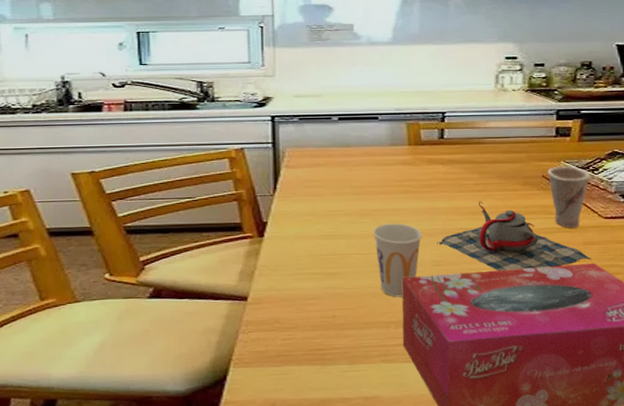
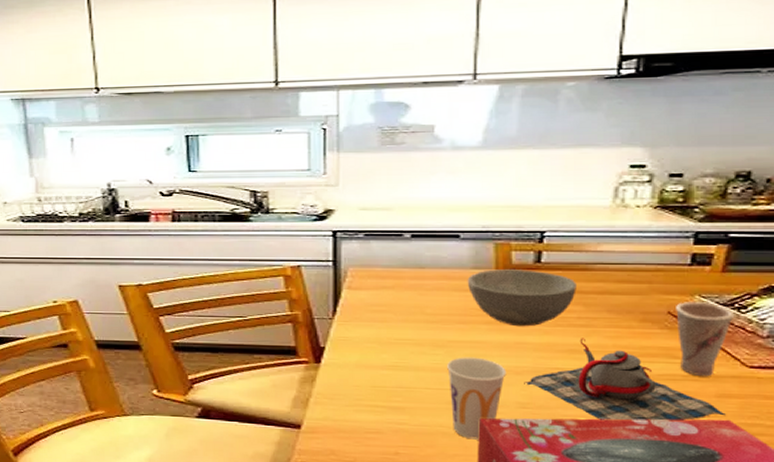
bowl: none [386,144,473,194] -> present [467,268,577,327]

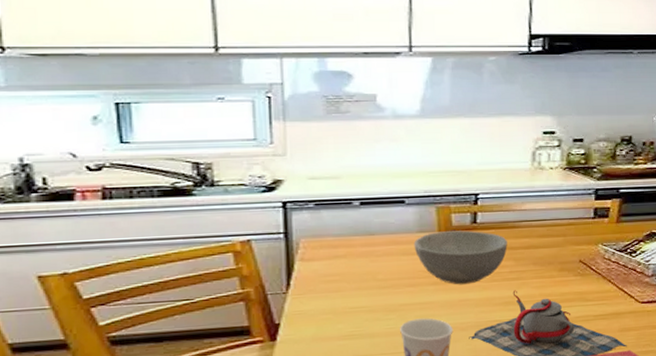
cup: present [676,302,735,376] -> none [585,249,628,315]

